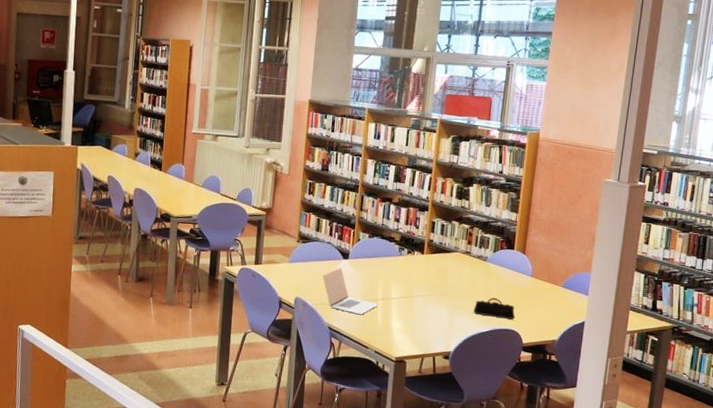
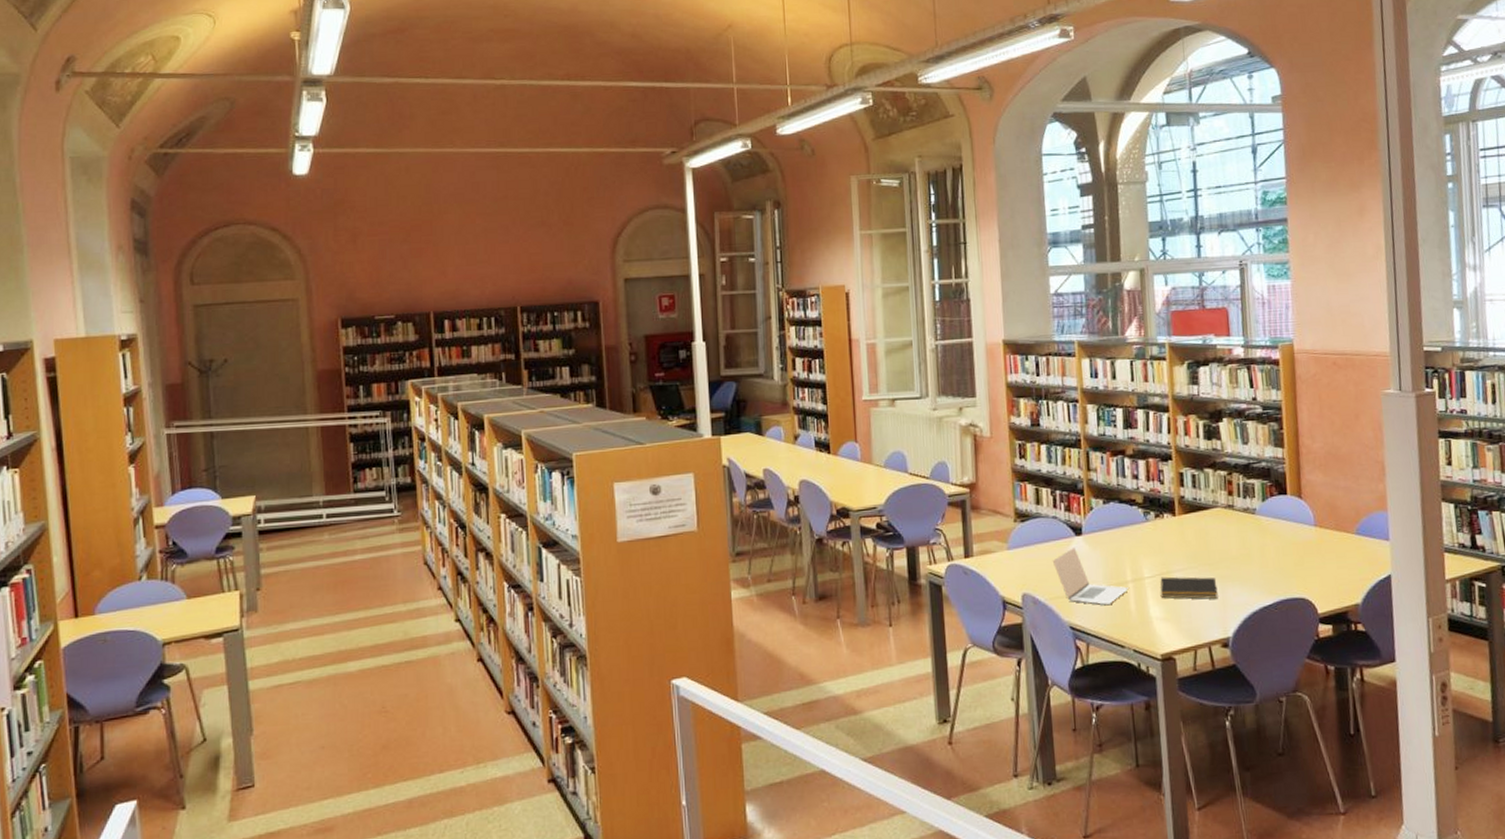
notepad: none [402,299,448,321] -> present [1159,576,1218,599]
pencil case: present [474,298,516,320] -> none [1249,560,1304,585]

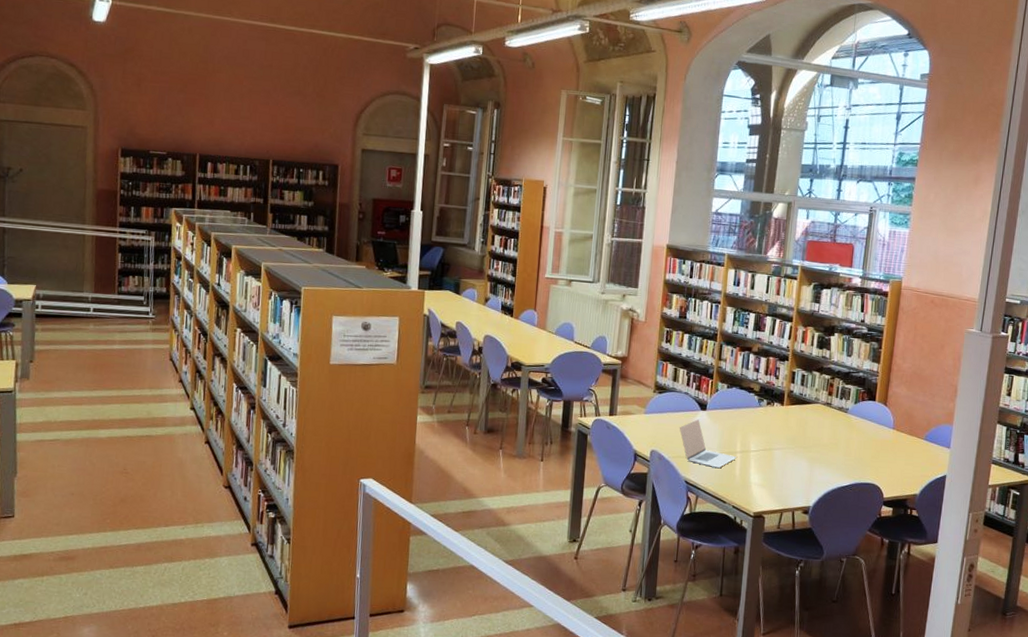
notepad: present [1159,576,1218,599] -> none [761,452,808,475]

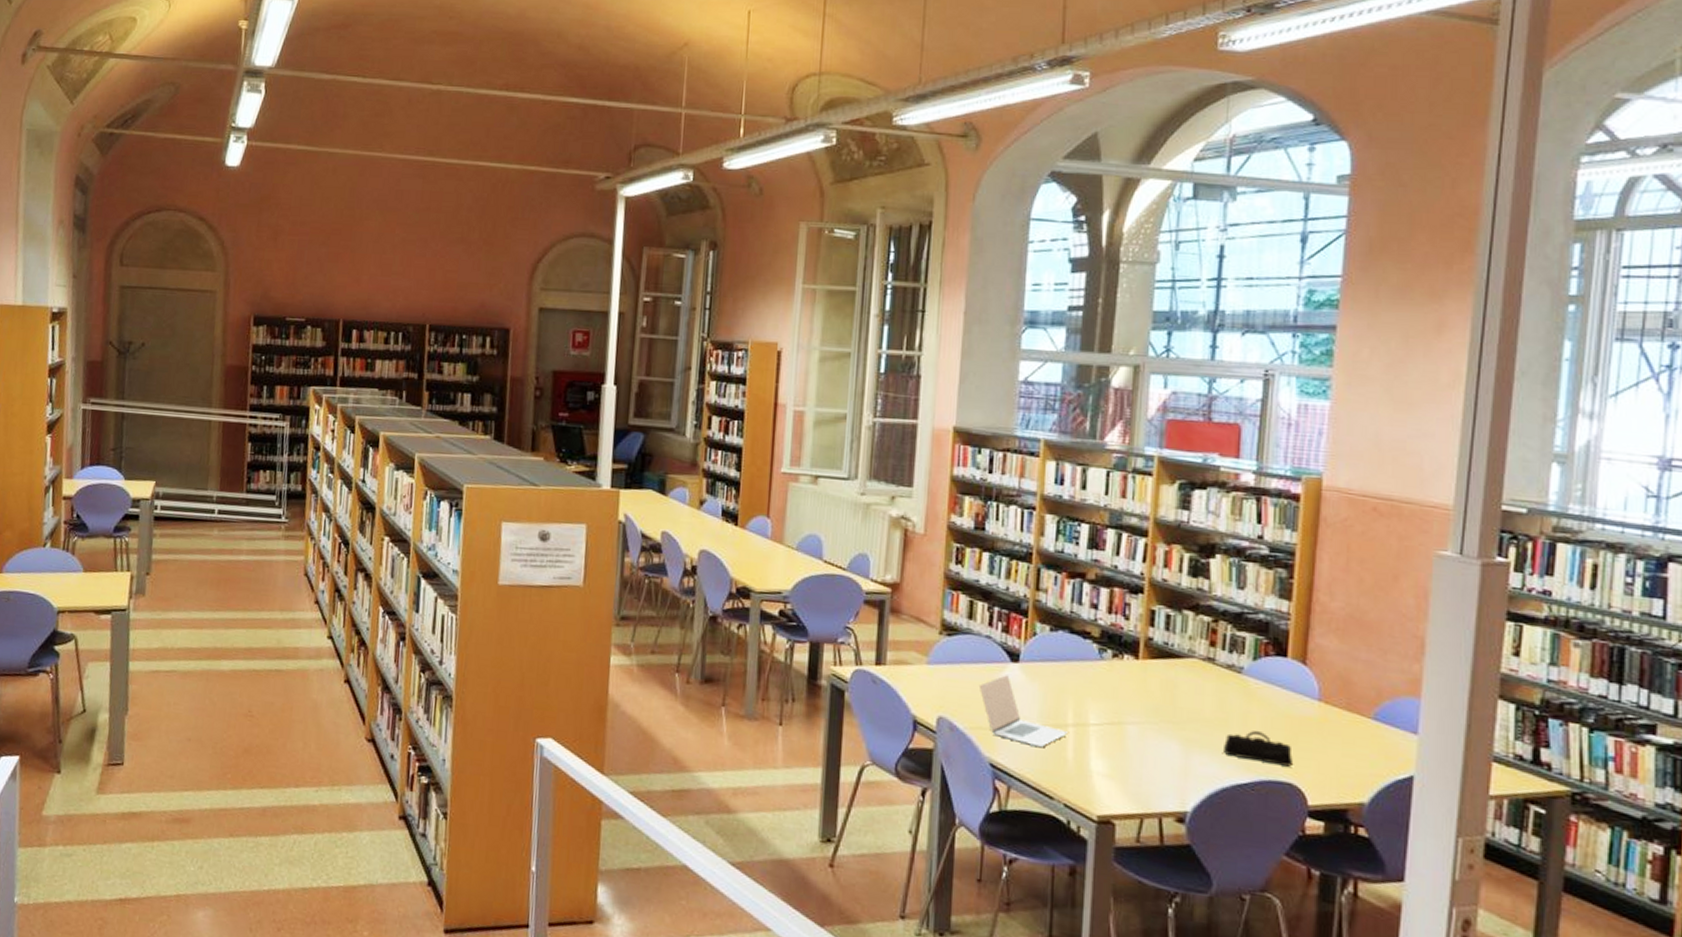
pencil case: none [834,451,877,473] -> present [1224,731,1294,767]

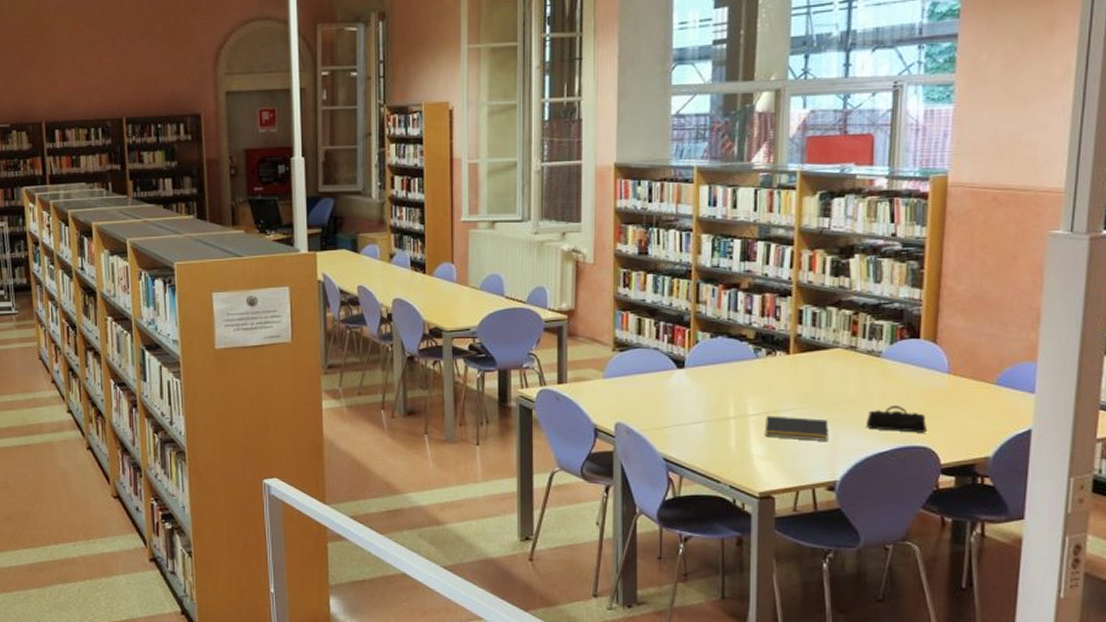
laptop: present [978,675,1068,748] -> none [650,380,730,440]
notepad: none [1106,727,1180,764] -> present [764,415,829,441]

